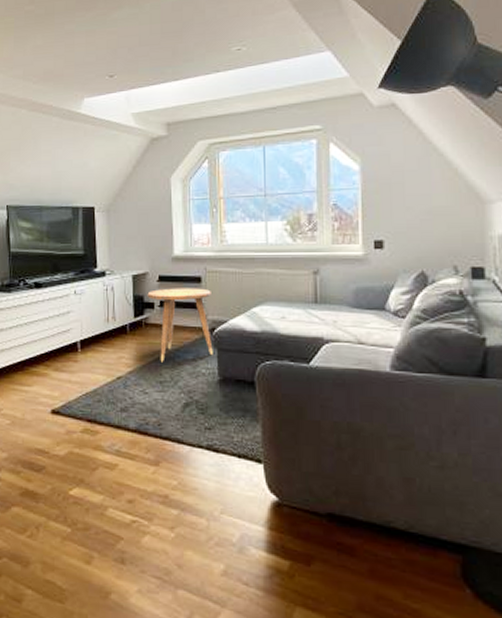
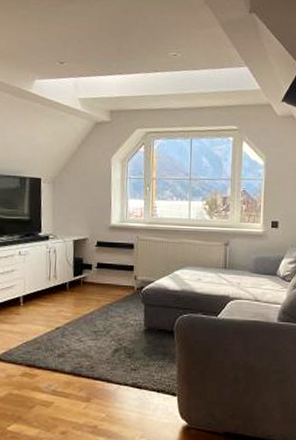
side table: present [147,288,213,362] -> none [86,252,142,315]

